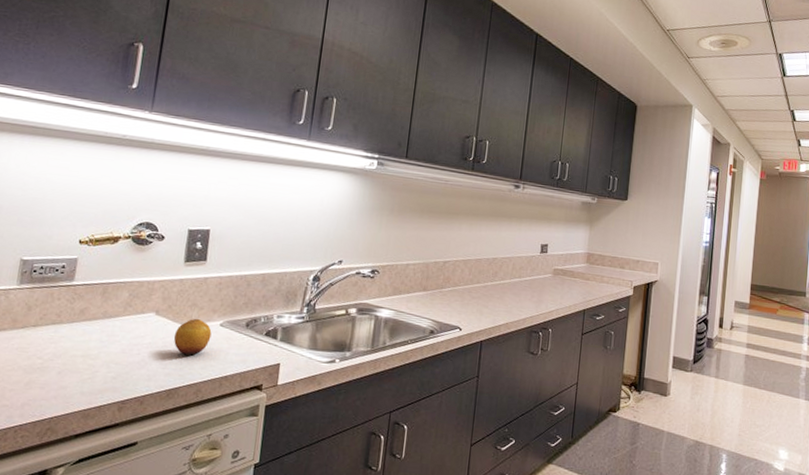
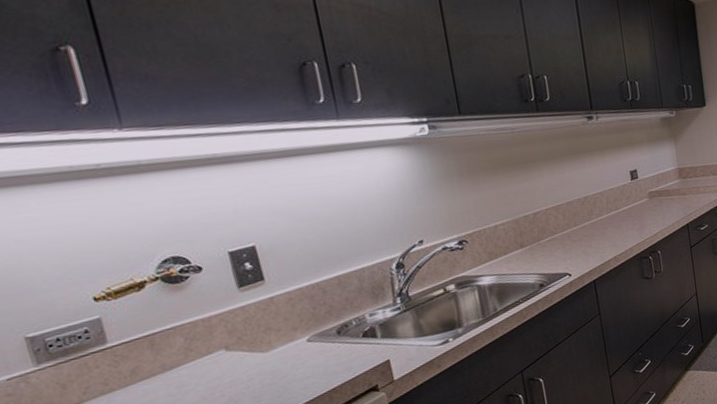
fruit: present [173,318,212,356] -> none [257,341,302,382]

